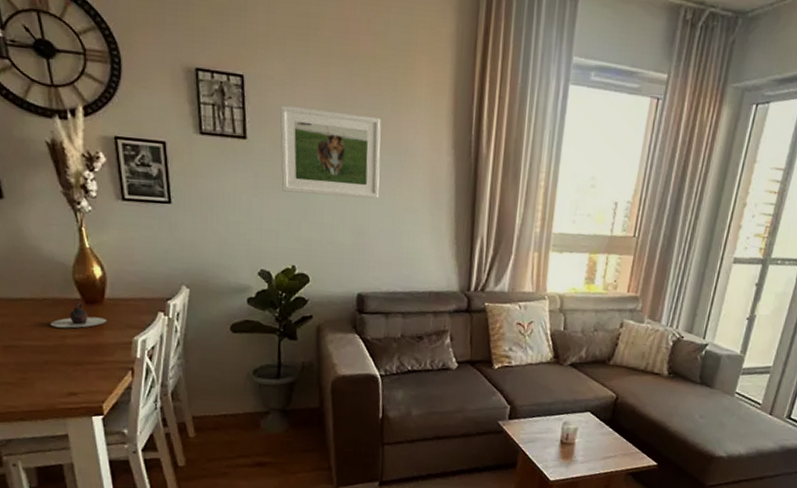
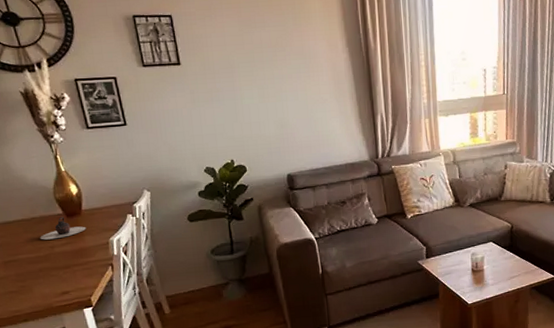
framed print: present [279,105,381,199] -> none [204,31,294,102]

